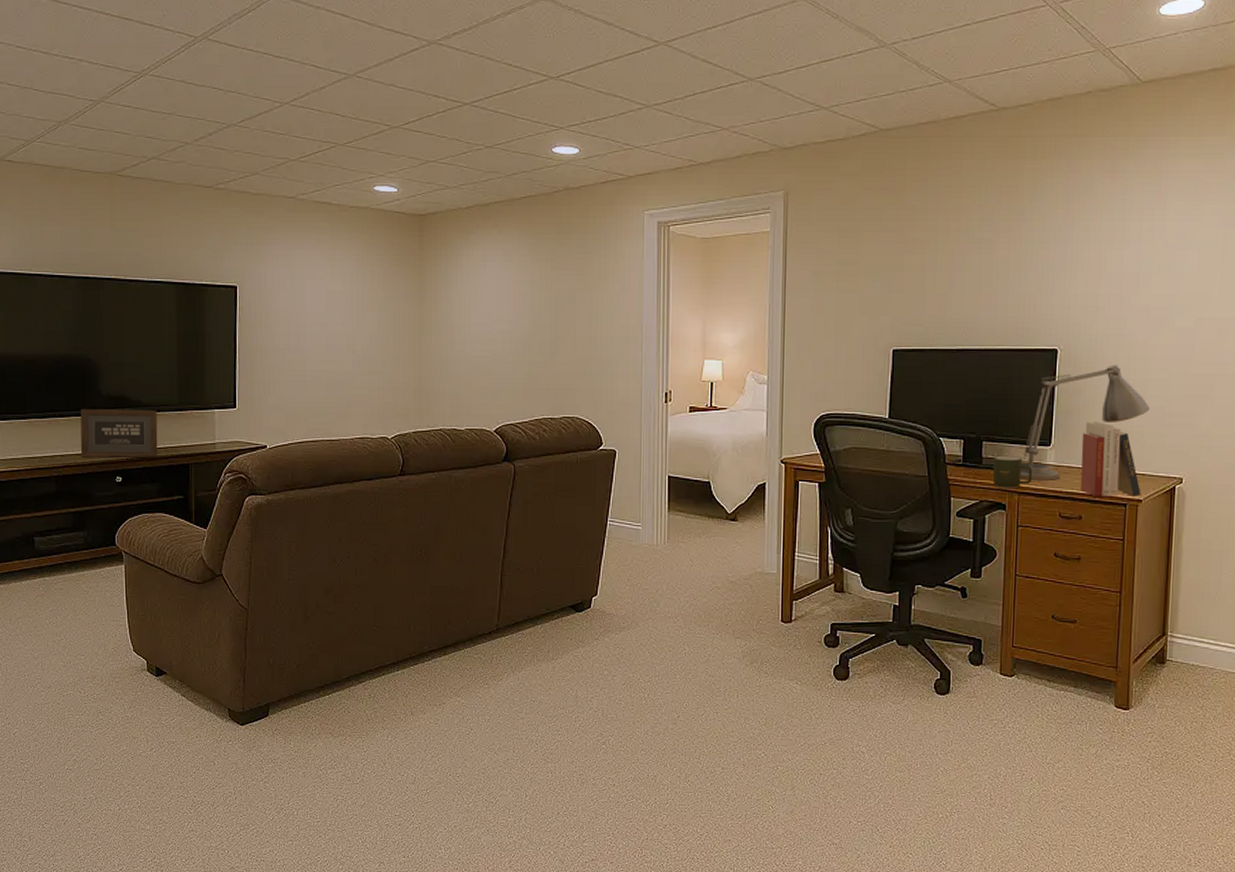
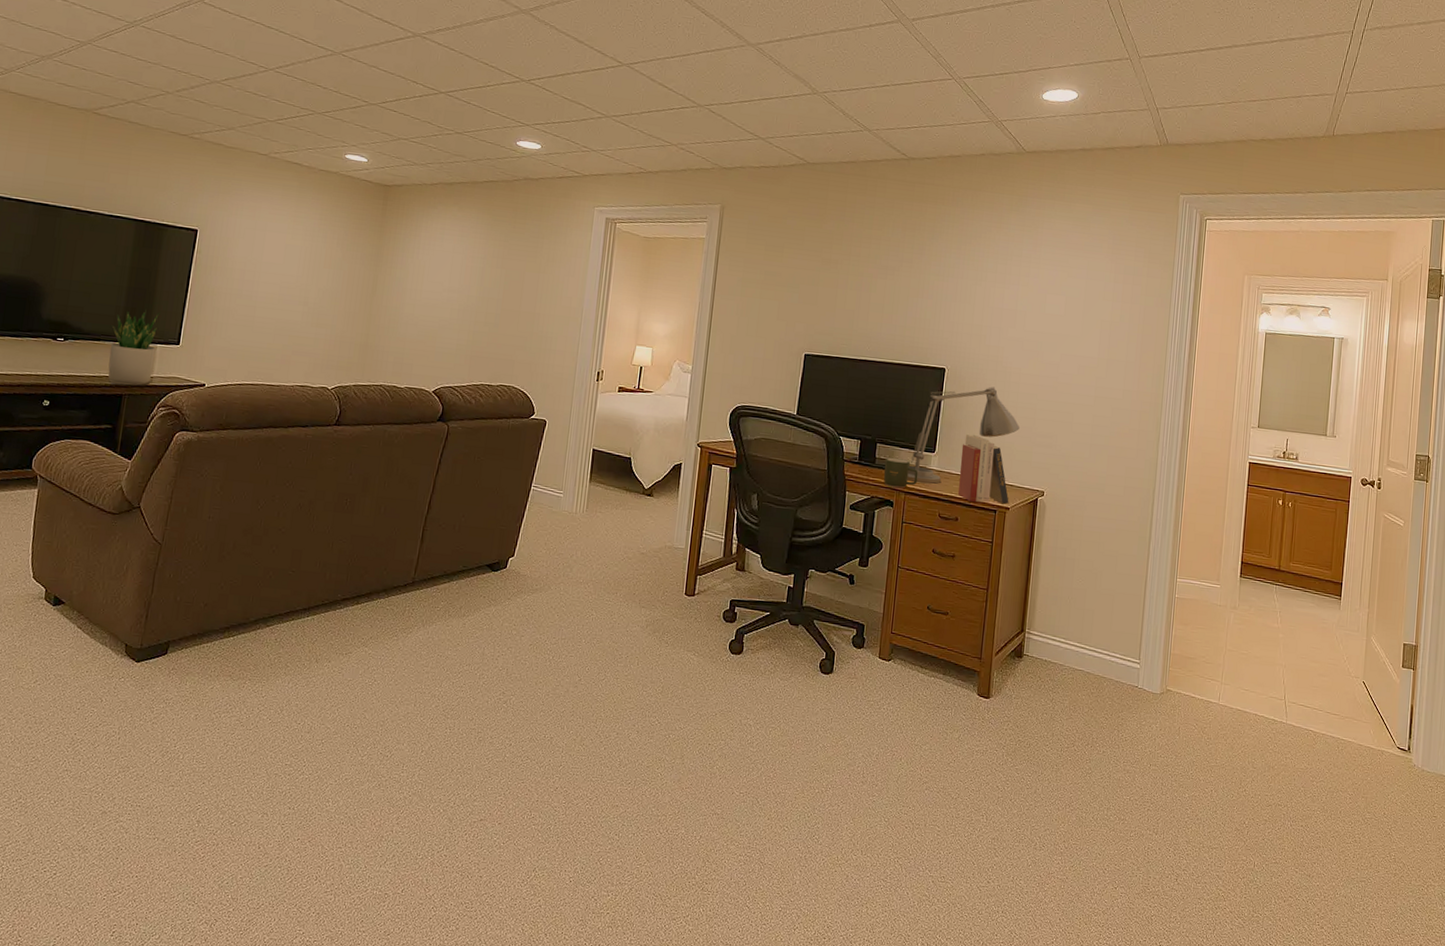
picture frame: present [80,409,158,459] -> none [9,330,98,386]
planter: none [168,375,214,455] -> present [108,310,159,387]

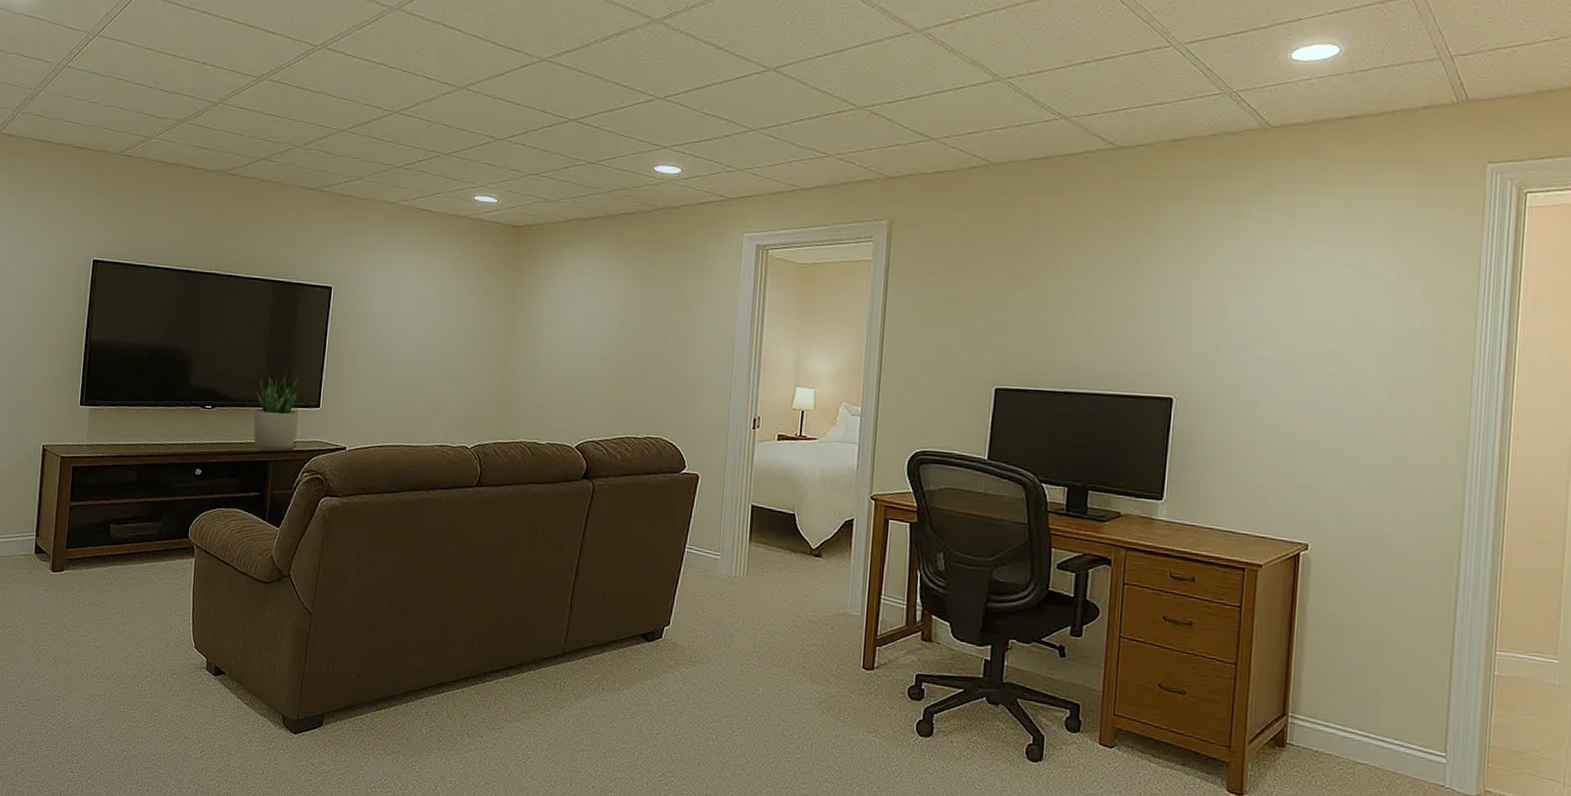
mug: present [883,458,919,489] -> none [1097,507,1142,544]
desk lamp: present [907,386,1020,484] -> none [1128,417,1273,538]
books: present [958,434,1009,505] -> none [1194,476,1262,561]

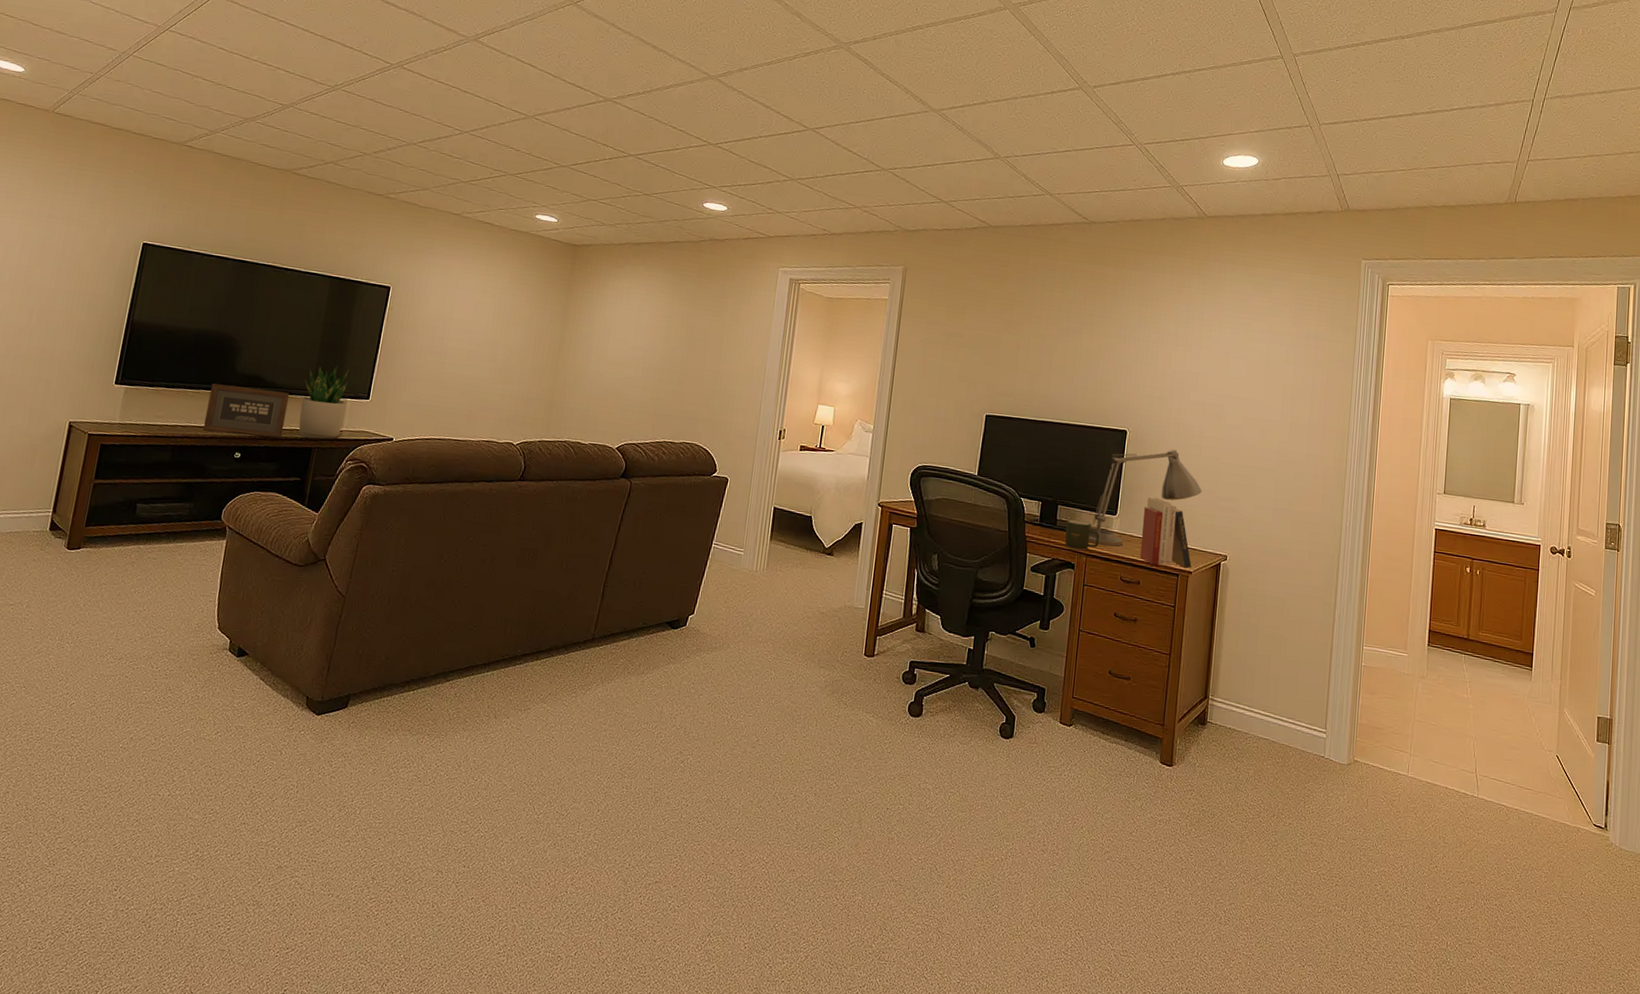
picture frame: none [163,399,243,453] -> present [202,383,290,439]
mug: none [1097,507,1142,544] -> present [1064,519,1100,551]
desk lamp: none [1128,417,1273,538] -> present [1088,449,1202,547]
books: none [1194,476,1262,561] -> present [1140,497,1192,569]

